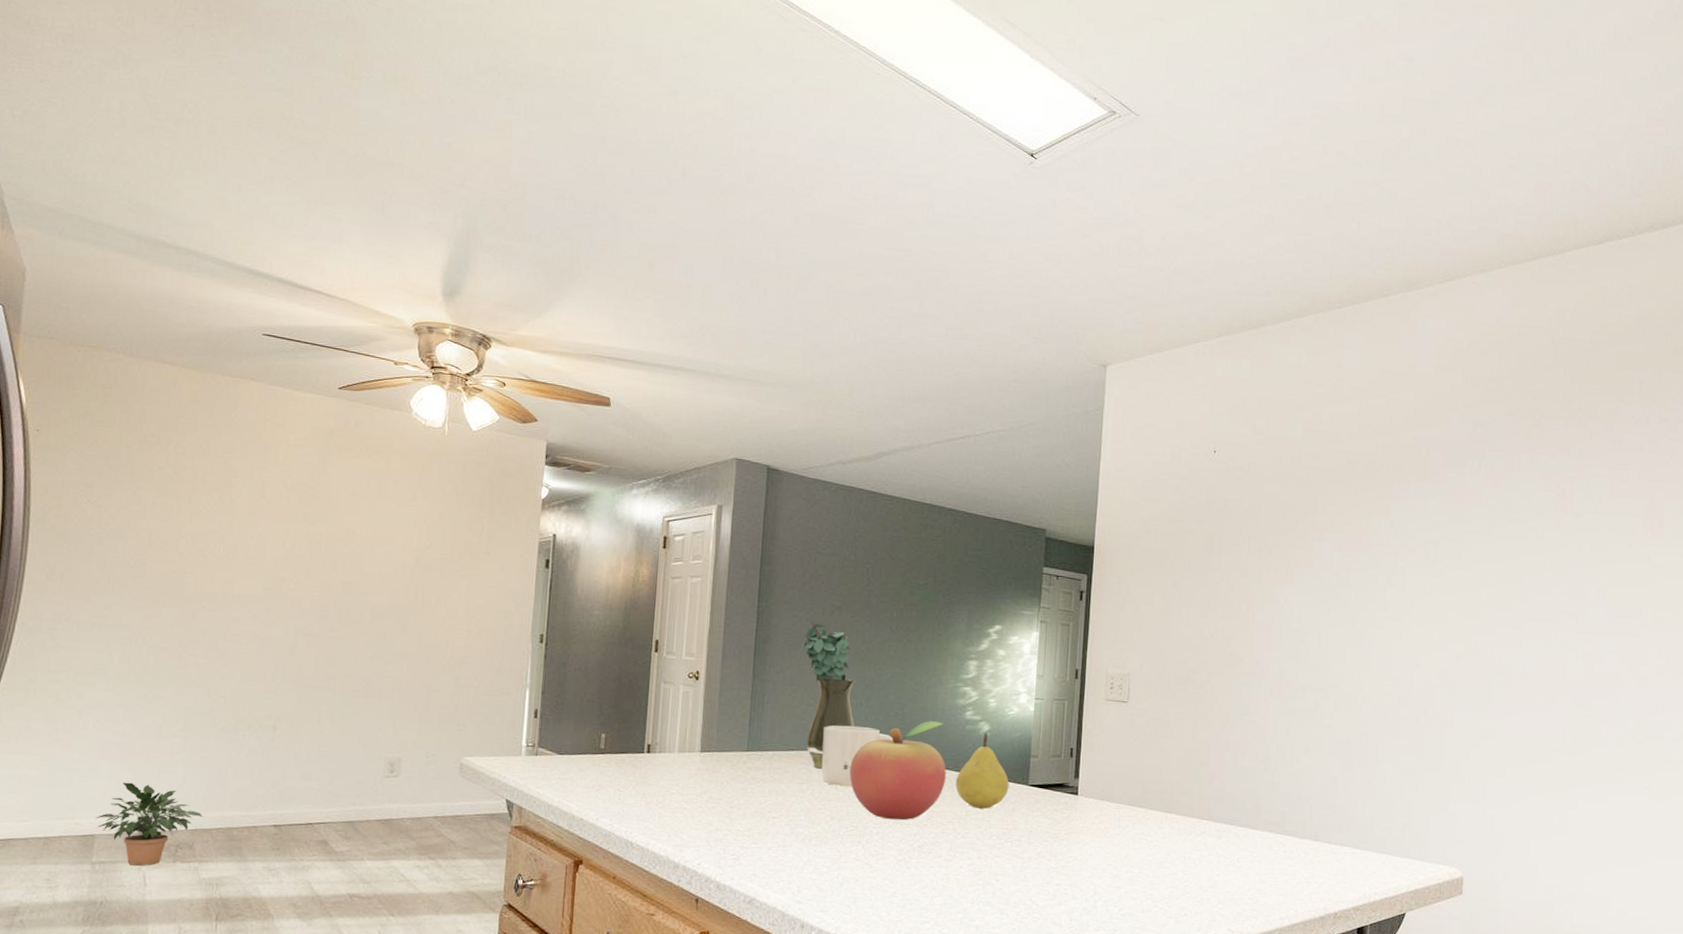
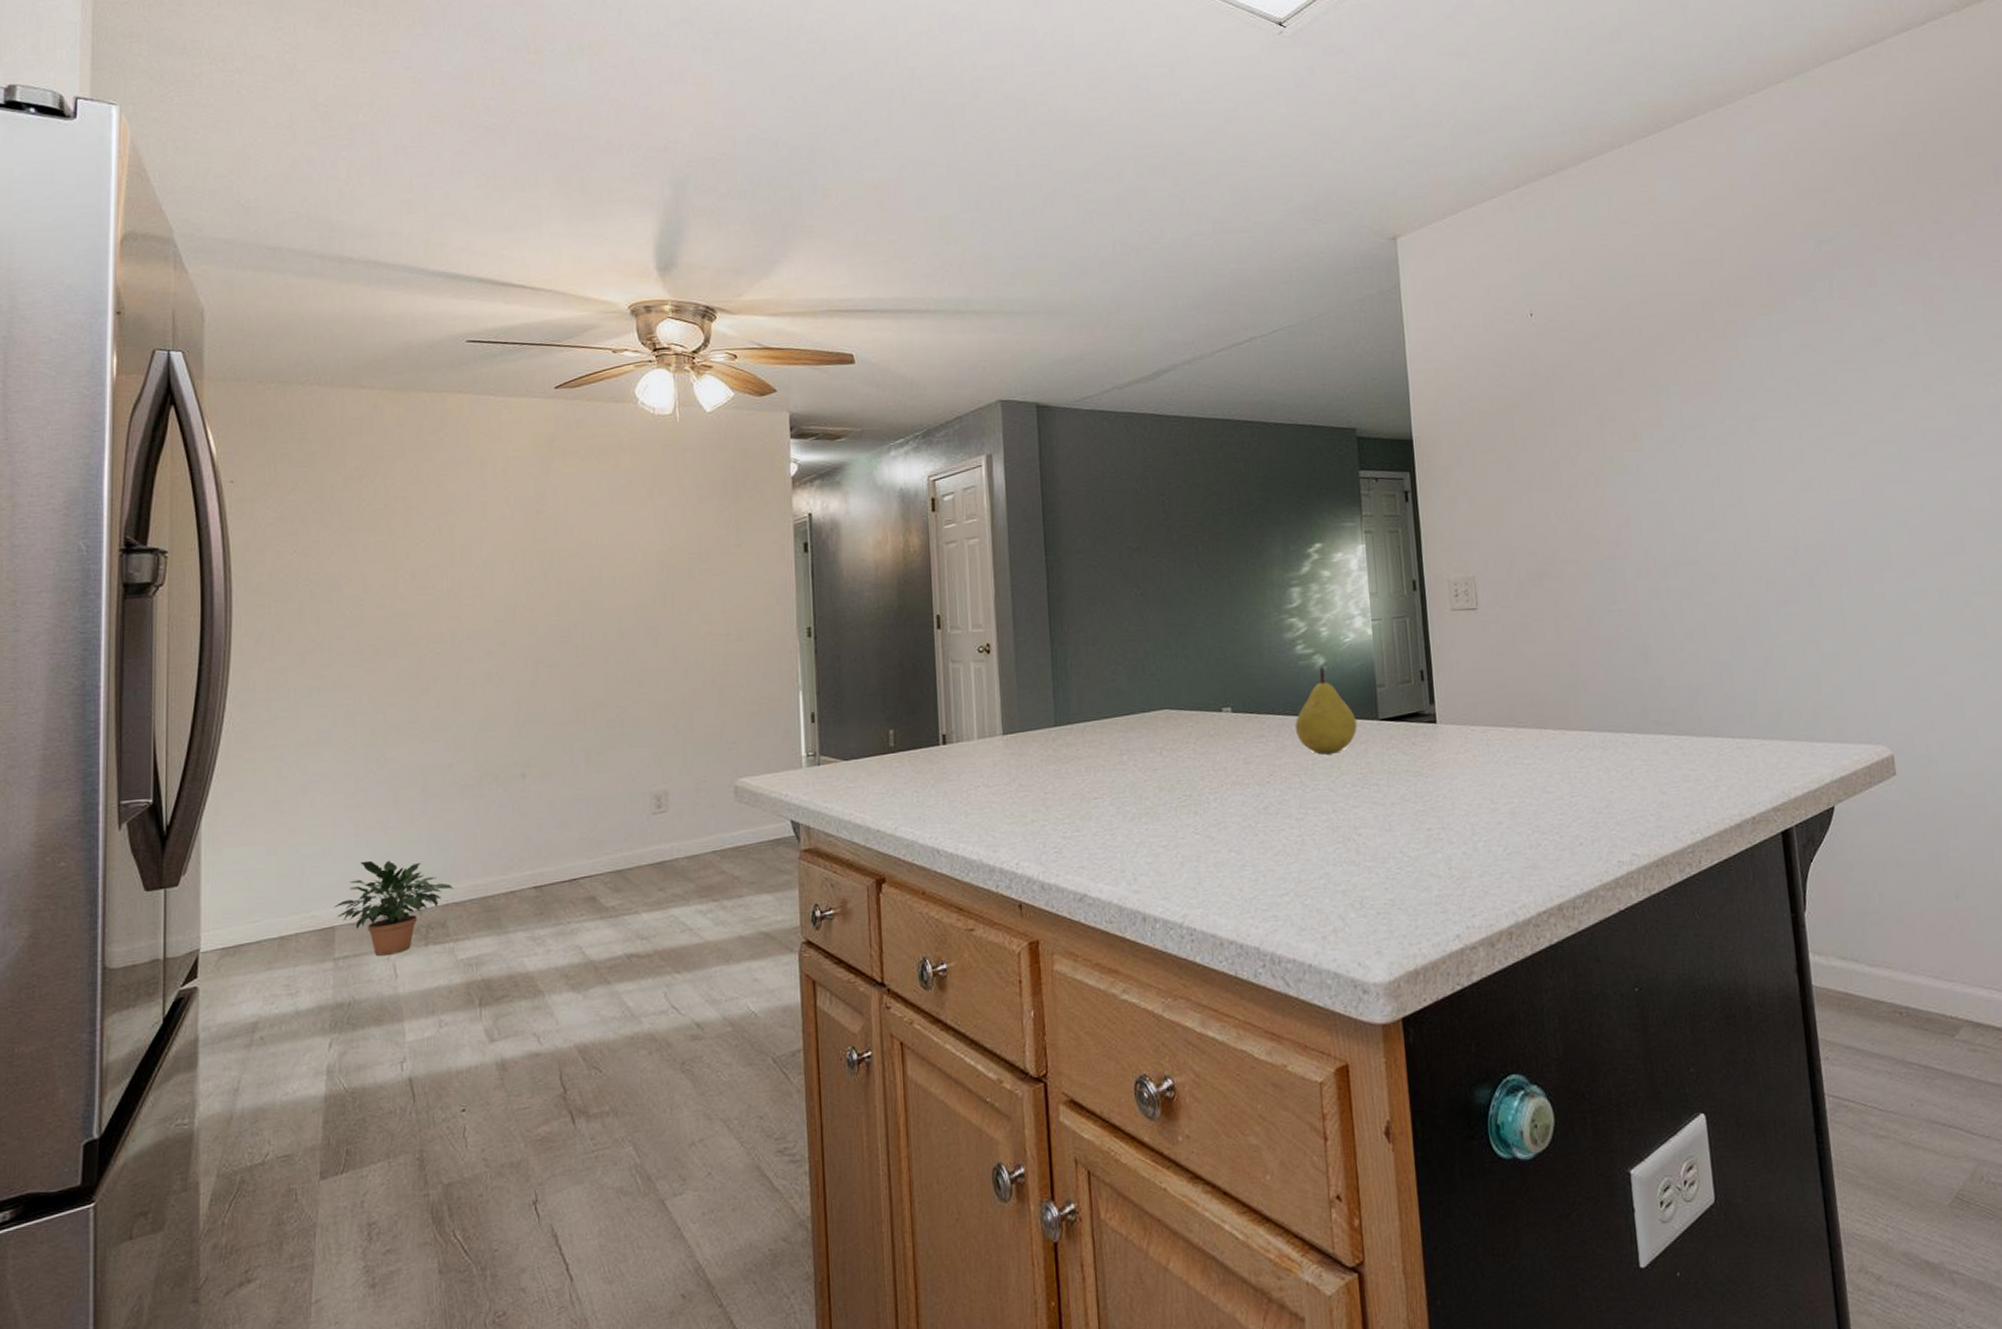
vase: present [802,620,856,769] -> none [1101,567,1173,735]
mug: present [821,725,894,786] -> none [1137,679,1218,752]
fruit: present [849,721,946,820] -> none [1173,662,1284,782]

